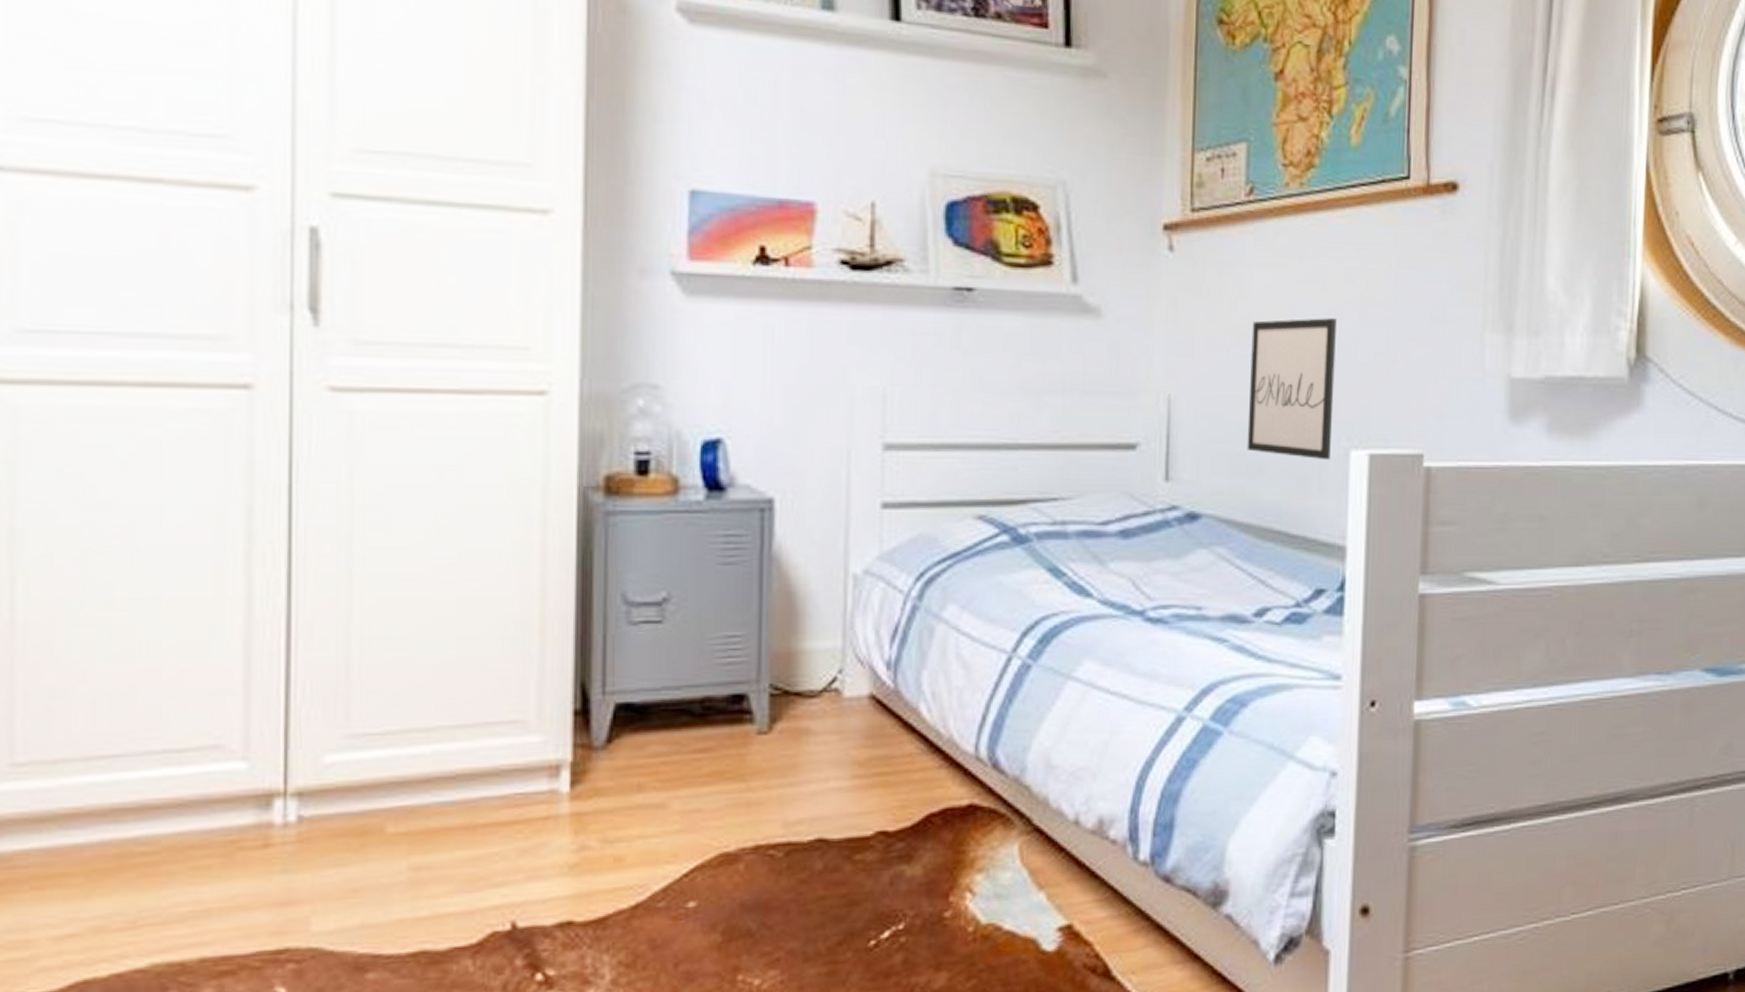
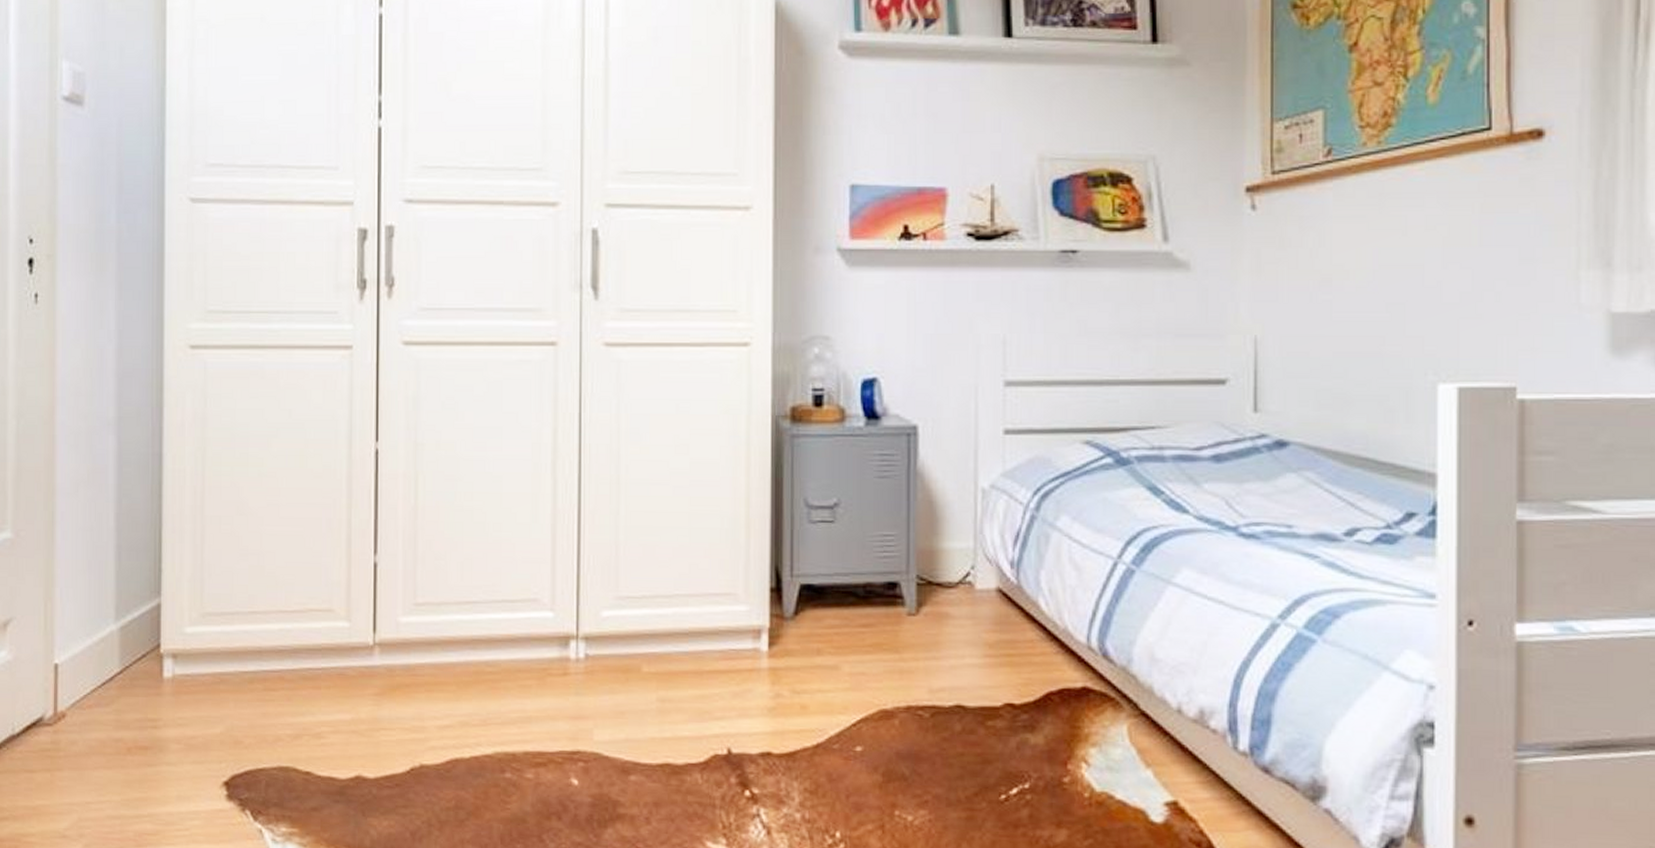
wall art: present [1247,318,1336,461] -> none [1332,263,1419,394]

